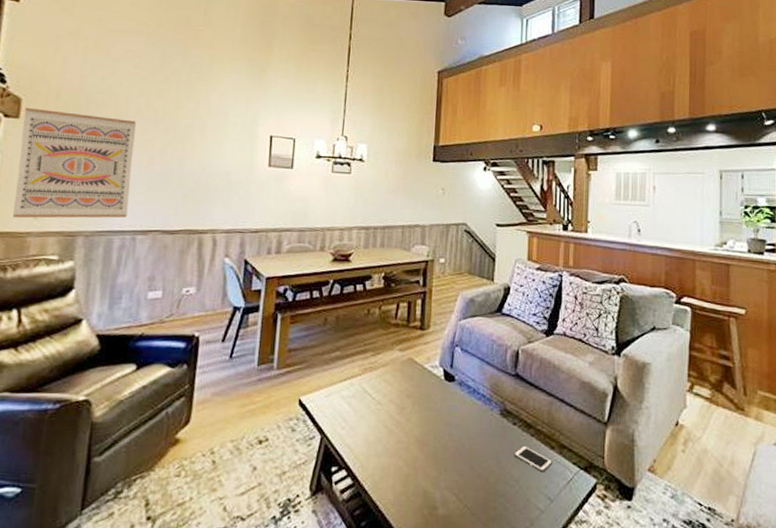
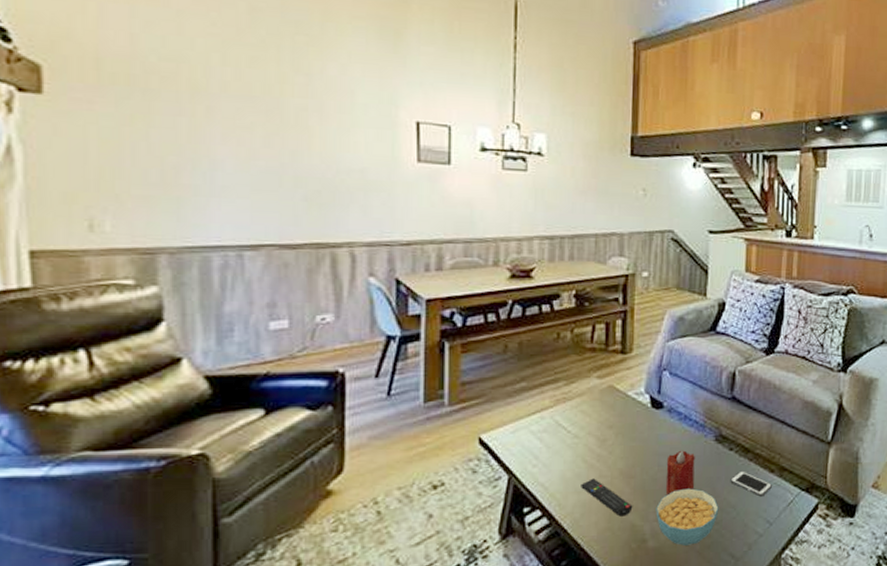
wall art: present [13,107,136,218] -> none [49,78,227,232]
remote control: none [381,443,426,482] -> present [581,478,633,517]
cereal bowl: none [446,459,503,516] -> present [656,488,719,546]
candle: none [455,422,482,465] -> present [665,450,695,496]

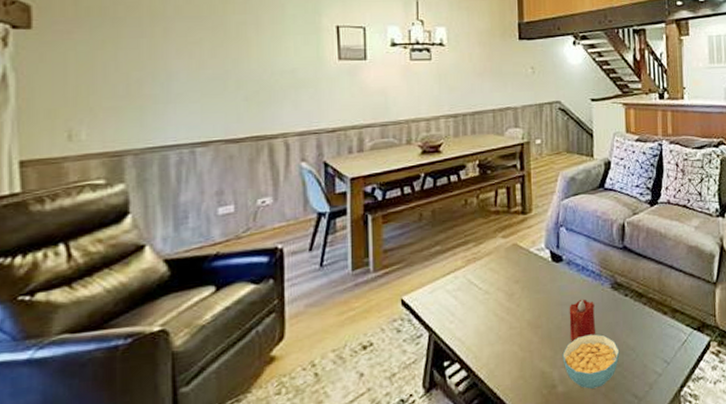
remote control: present [581,478,633,517] -> none [494,330,542,365]
cell phone: present [730,470,772,497] -> none [628,314,666,338]

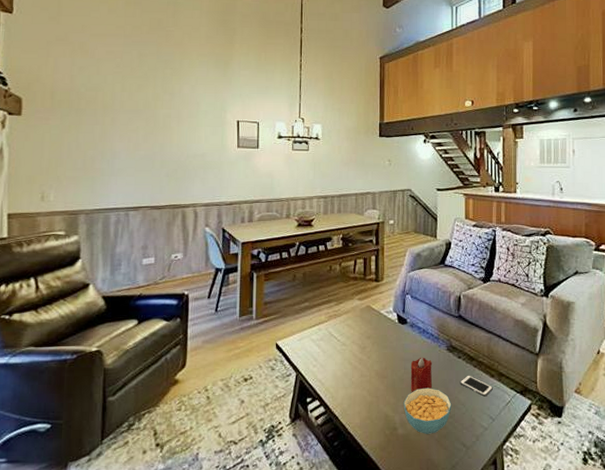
cell phone: none [628,314,666,338] -> present [460,375,493,397]

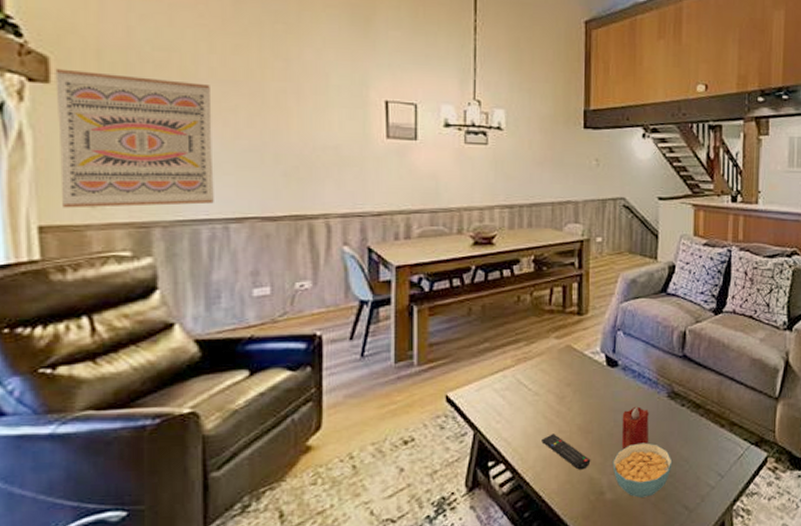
wall art: none [23,105,122,201] -> present [55,68,214,208]
remote control: none [348,377,386,408] -> present [541,434,591,470]
cell phone: present [460,375,493,397] -> none [683,425,723,451]

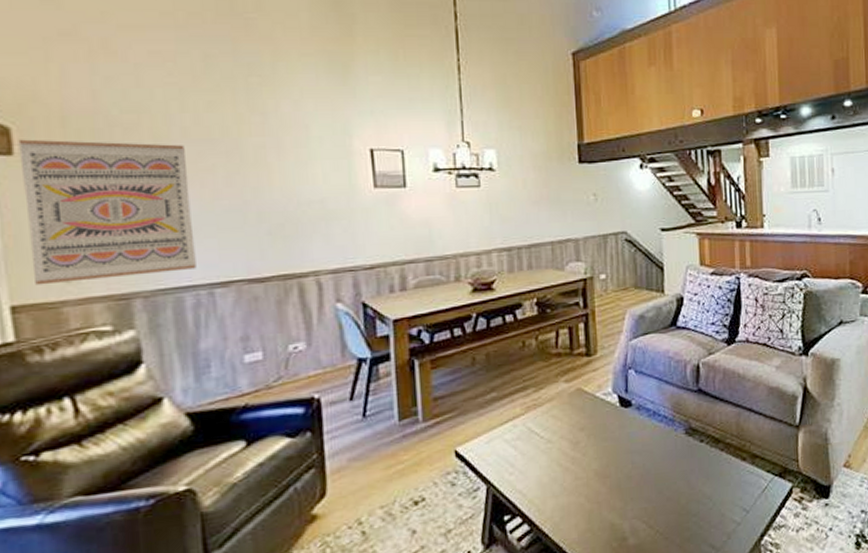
remote control: present [541,434,591,470] -> none [558,481,611,517]
cereal bowl: present [612,443,673,498] -> none [633,482,695,540]
candle: present [621,406,649,450] -> none [639,446,668,492]

